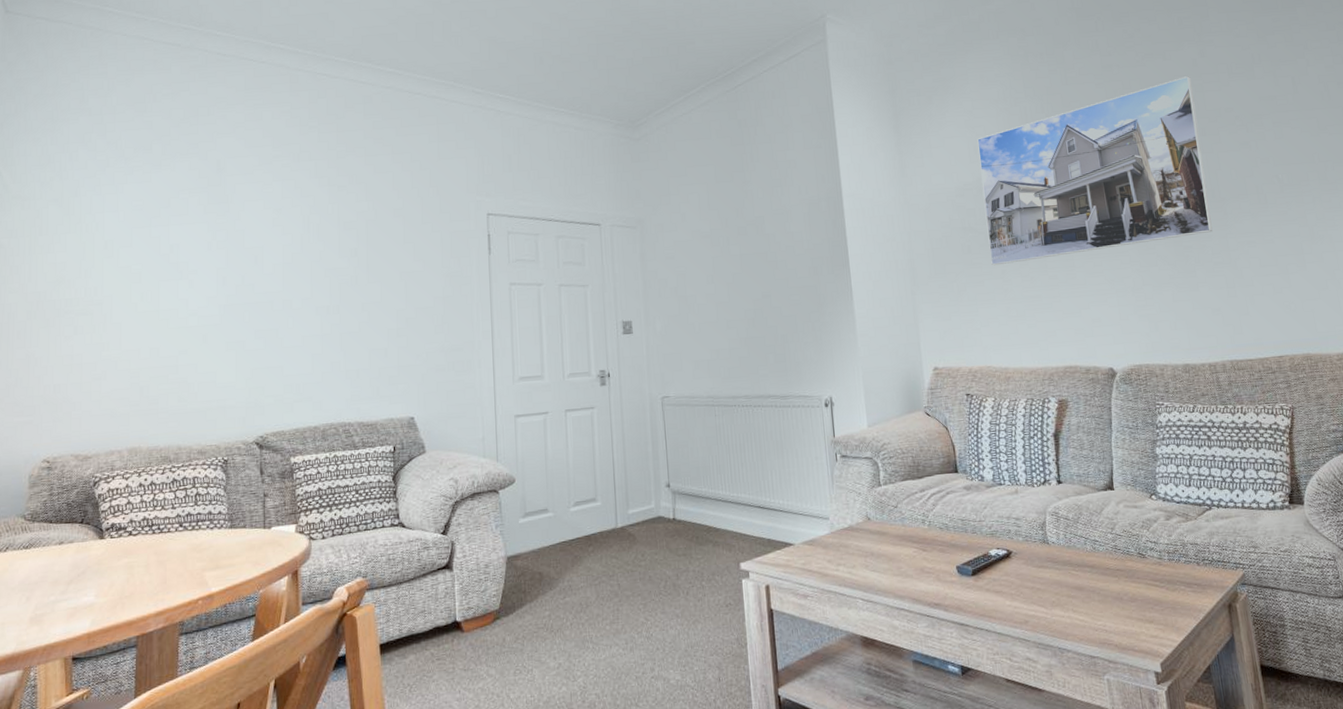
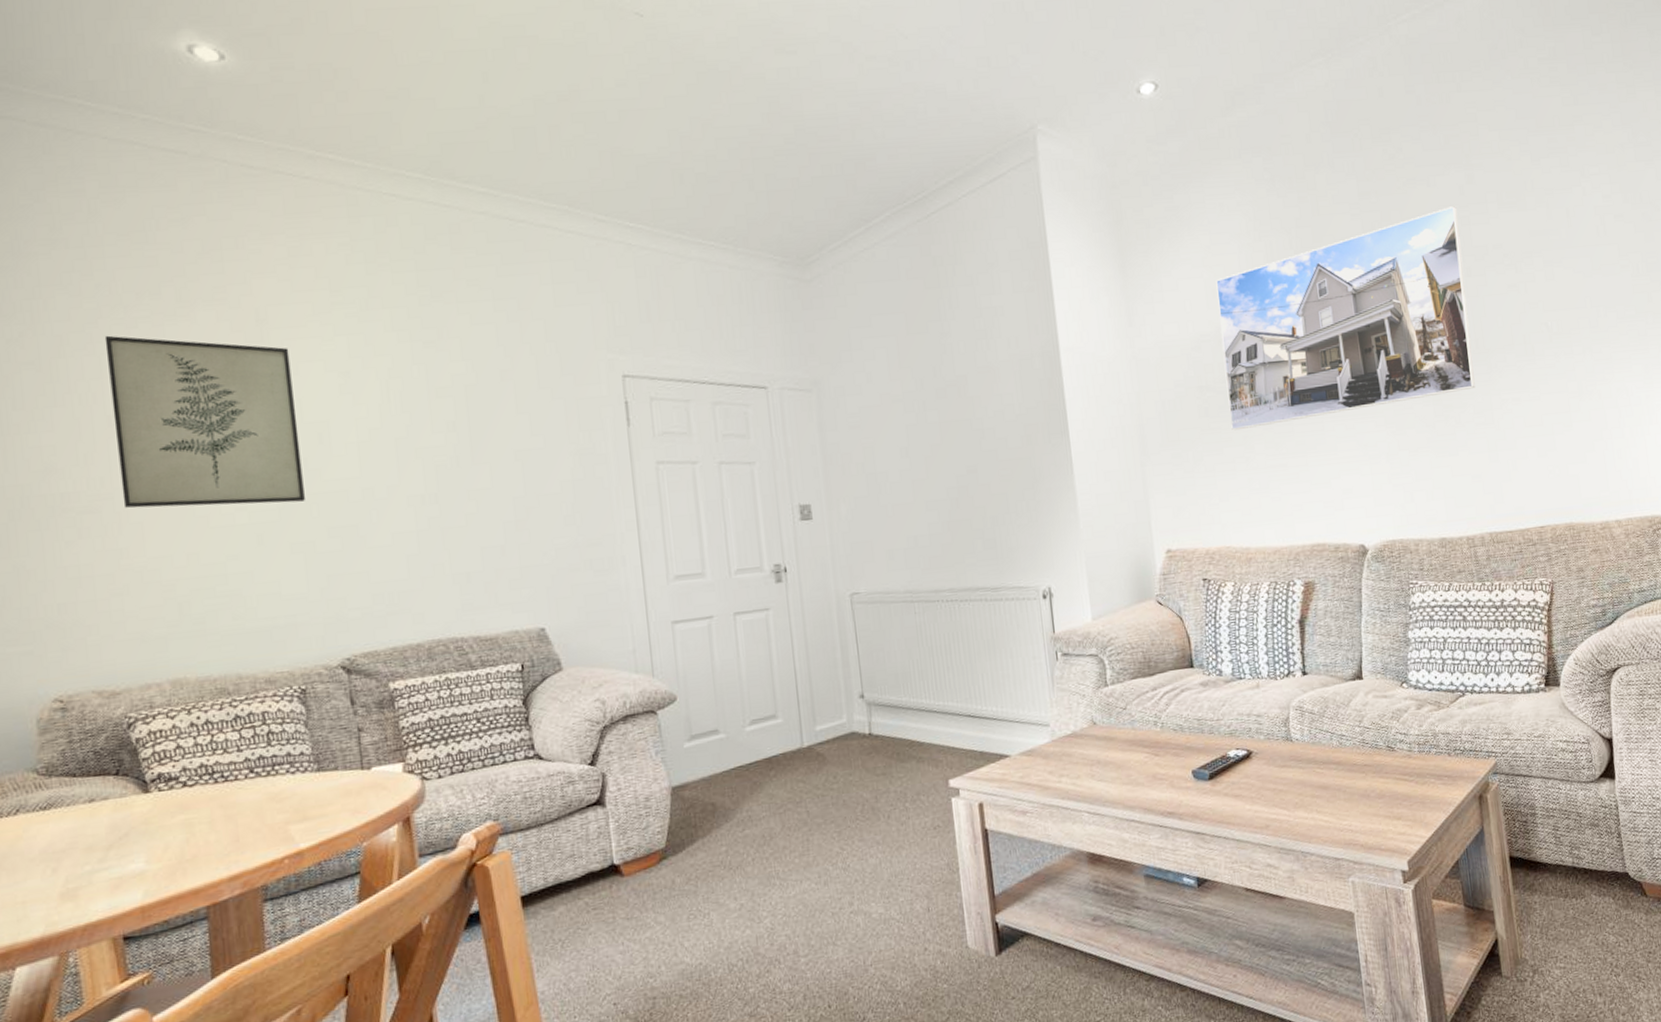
wall art: none [109,180,240,312] -> present [104,335,305,508]

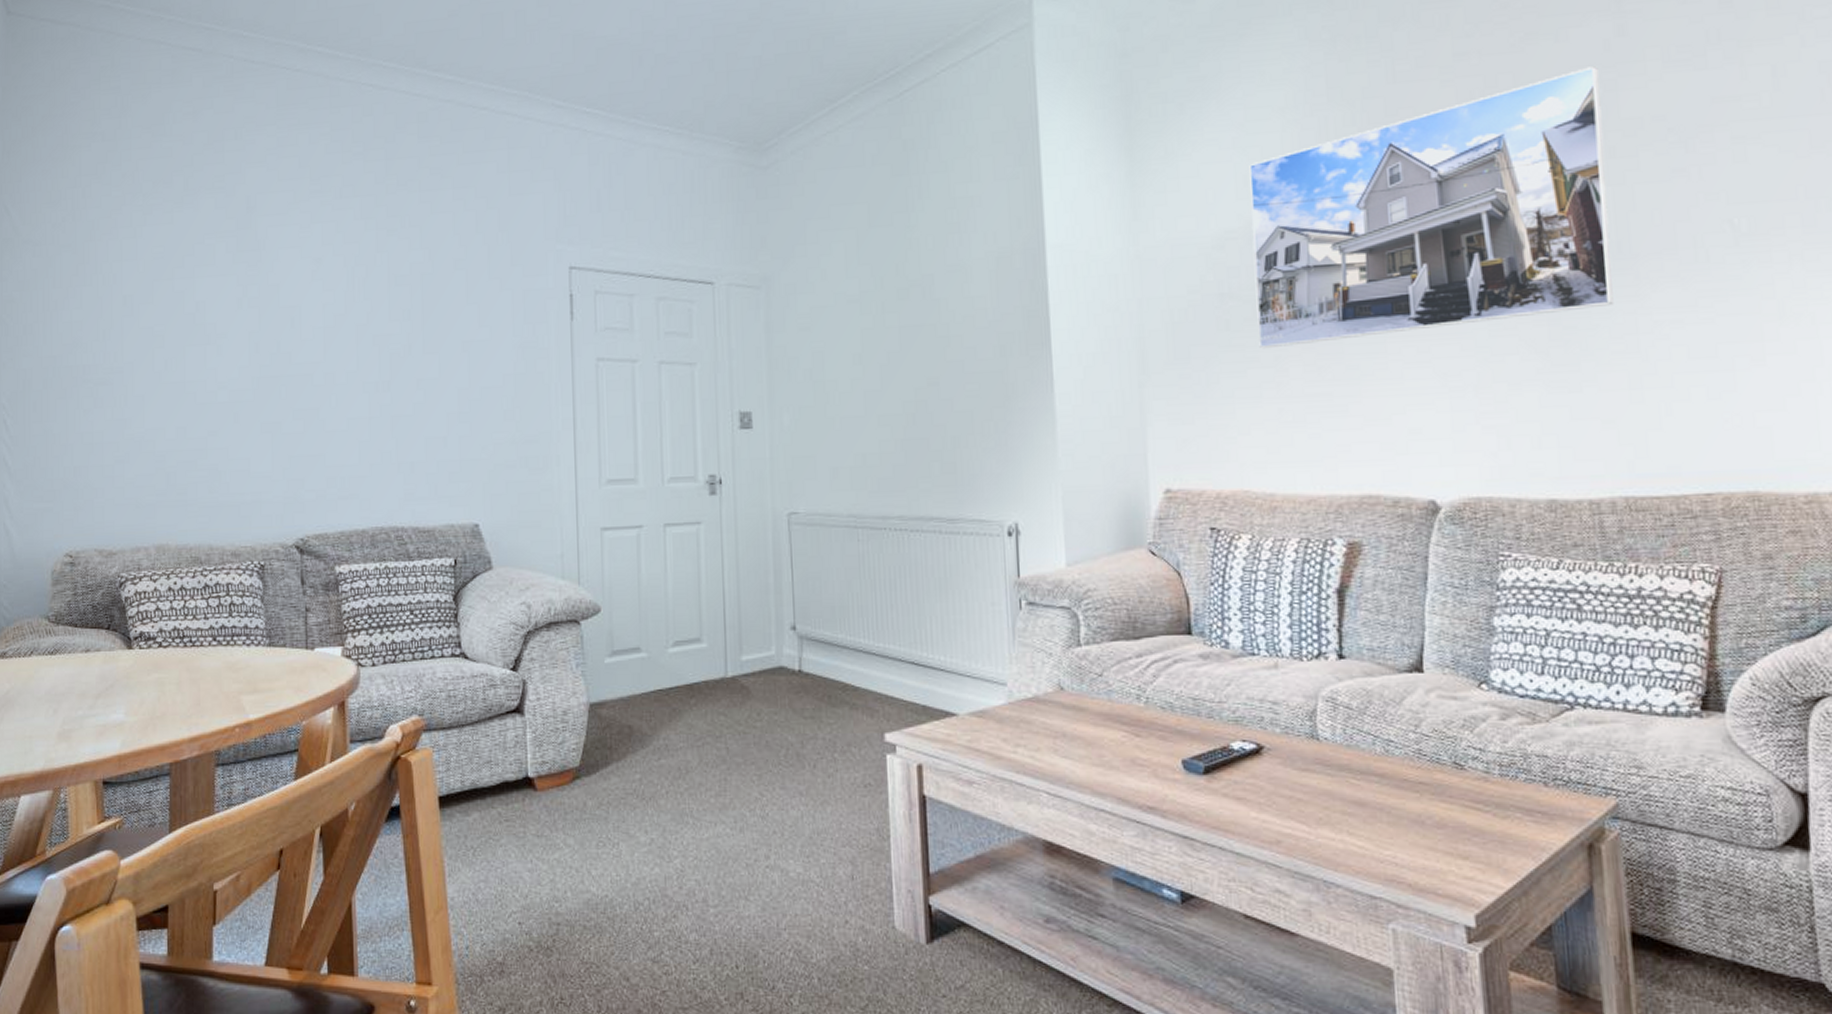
wall art: present [104,335,305,508] -> none [126,221,276,384]

